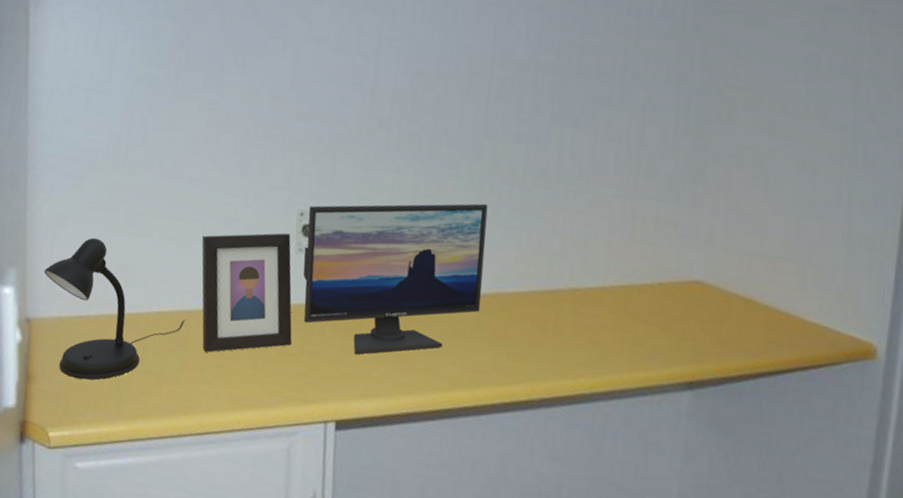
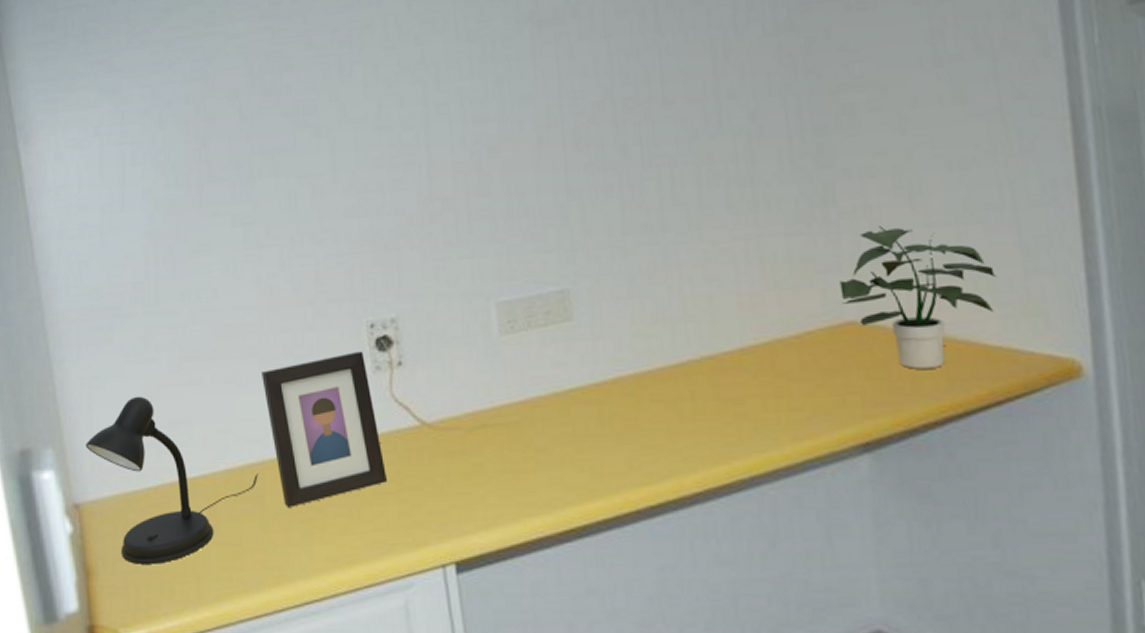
computer monitor: present [303,203,488,355] -> none [380,275,601,480]
potted plant: none [693,207,823,331] -> present [839,226,997,369]

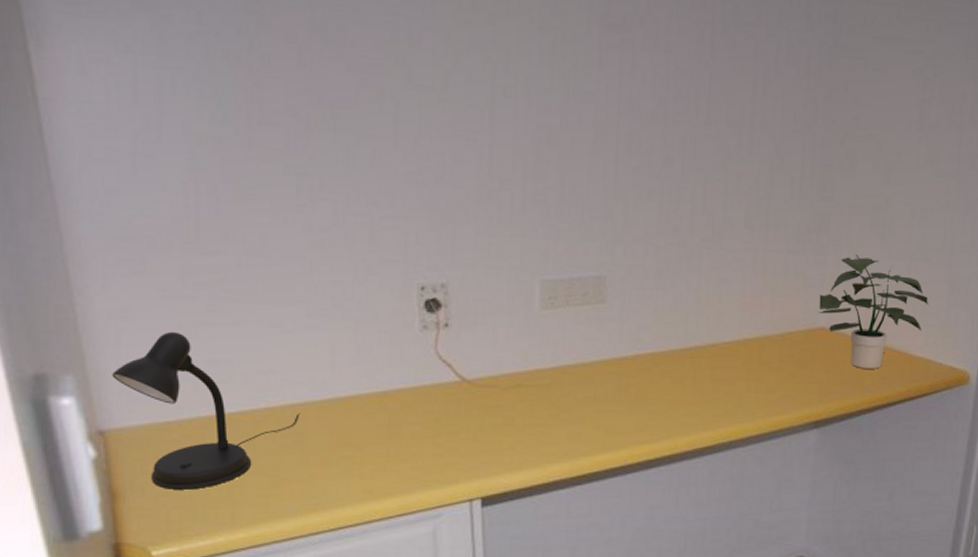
picture frame: present [262,351,387,507] -> none [309,310,425,445]

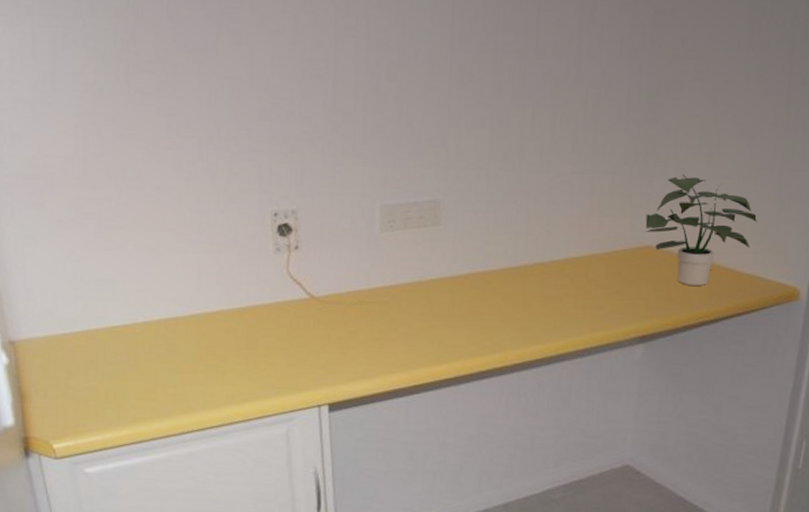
desk lamp: present [112,331,300,490] -> none [19,255,172,392]

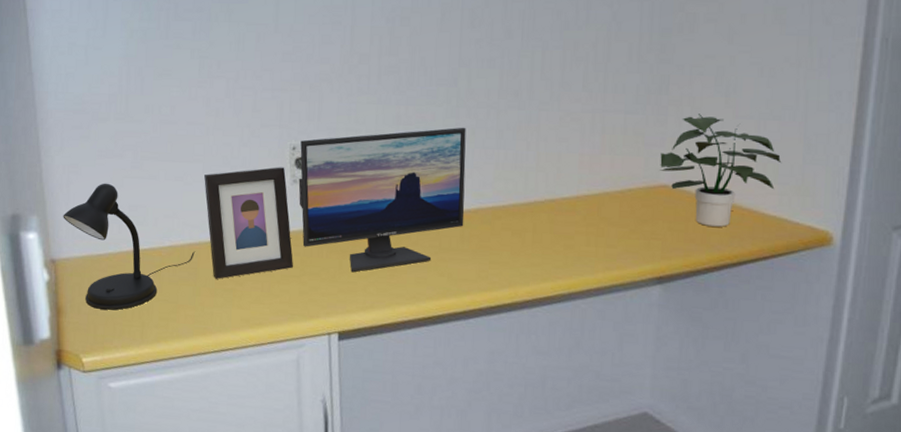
desk lamp: none [19,255,172,392] -> present [63,183,195,310]
picture frame: none [178,234,279,355] -> present [204,167,293,279]
computer monitor: none [282,190,456,343] -> present [298,127,466,273]

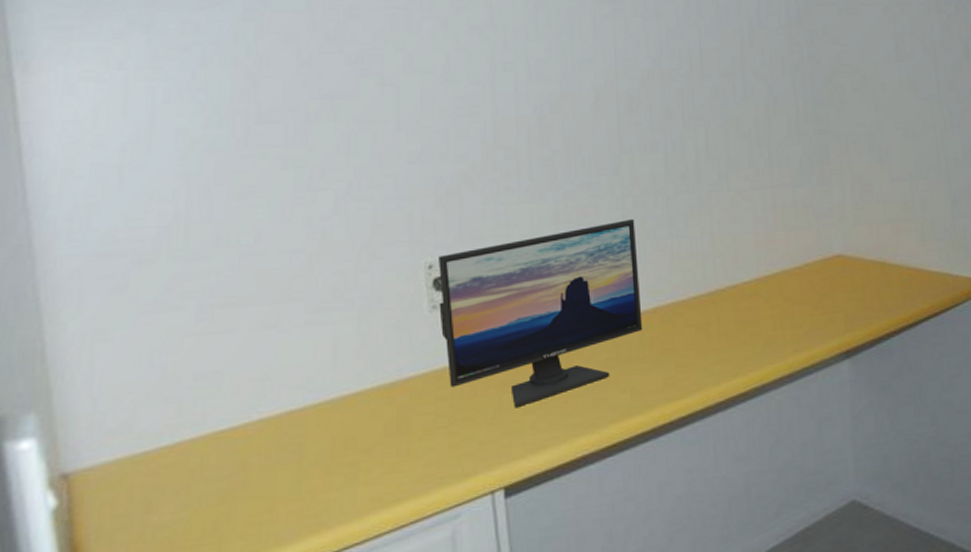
desk lamp: present [63,183,195,310] -> none [82,348,298,533]
picture frame: present [204,167,293,279] -> none [308,291,438,452]
potted plant: present [660,114,782,227] -> none [830,180,936,291]

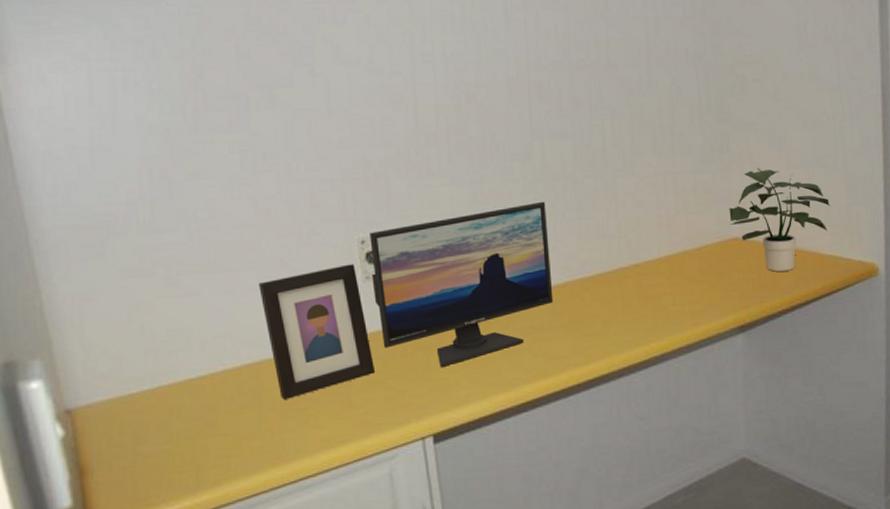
picture frame: none [308,291,438,452] -> present [259,264,375,400]
potted plant: none [830,180,936,291] -> present [729,168,831,272]

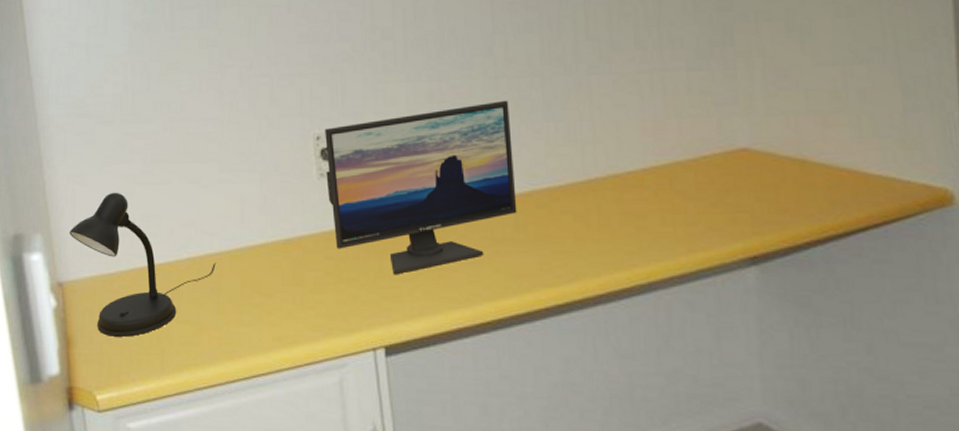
desk lamp: none [77,307,256,460] -> present [69,192,216,337]
picture frame: present [259,264,375,400] -> none [221,160,327,293]
potted plant: present [729,168,831,272] -> none [734,64,878,193]

